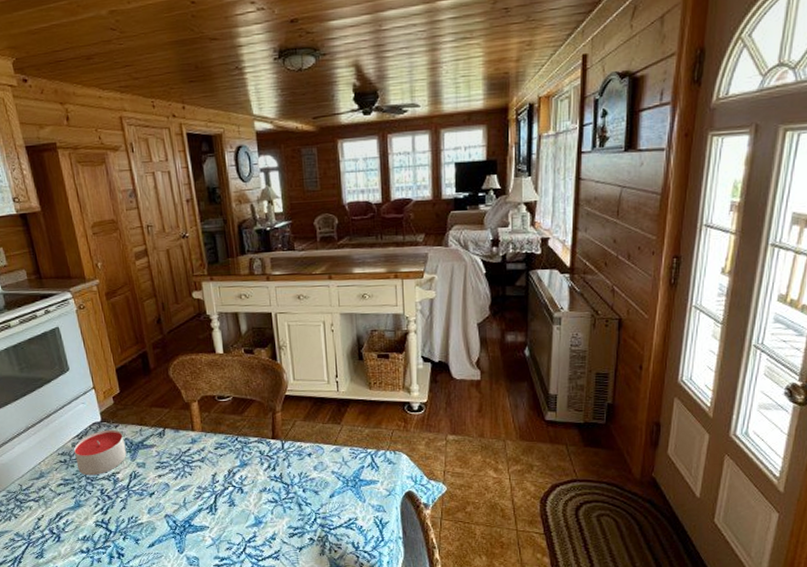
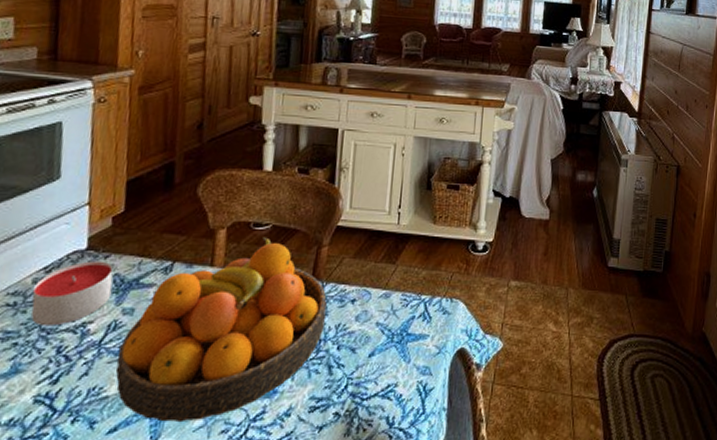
fruit bowl: none [142,407,290,542] -> present [116,237,327,423]

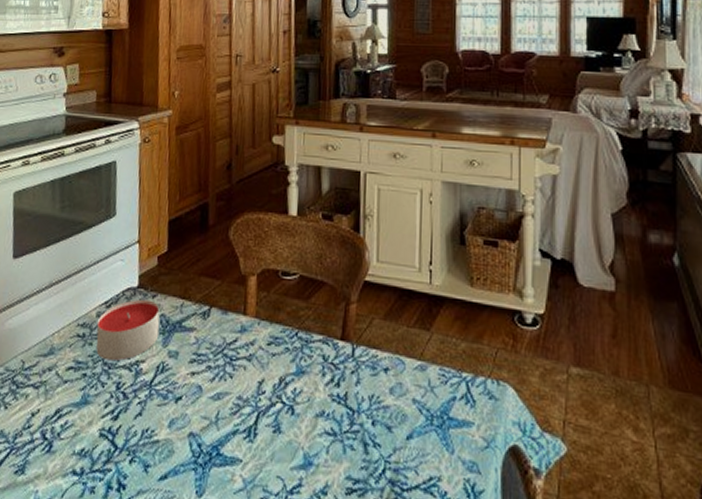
fruit bowl: present [116,237,327,423] -> none [165,287,358,482]

